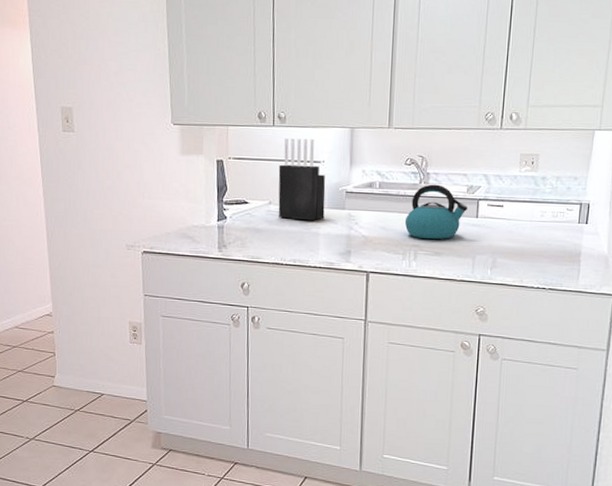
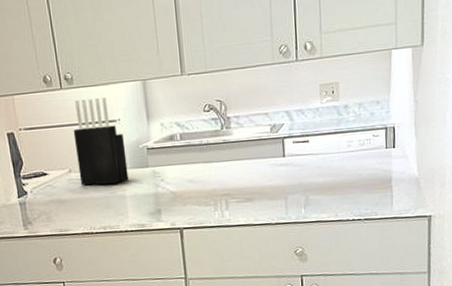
kettle: present [404,184,468,239] -> none [211,127,274,187]

